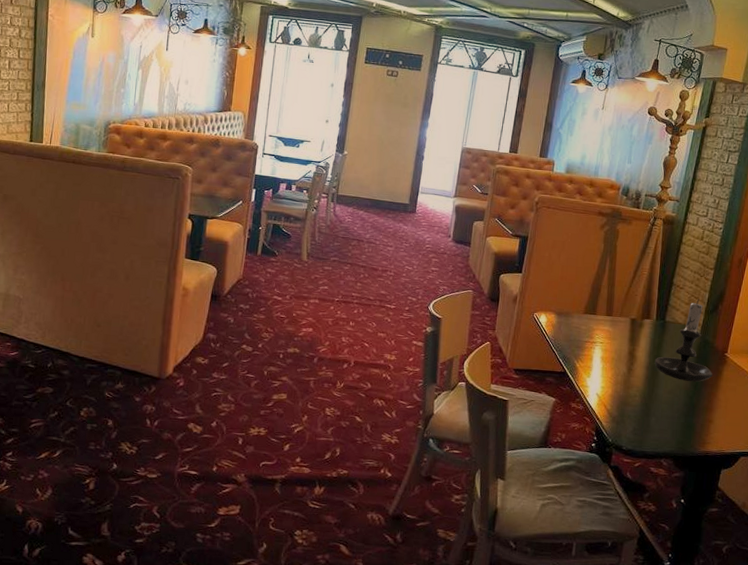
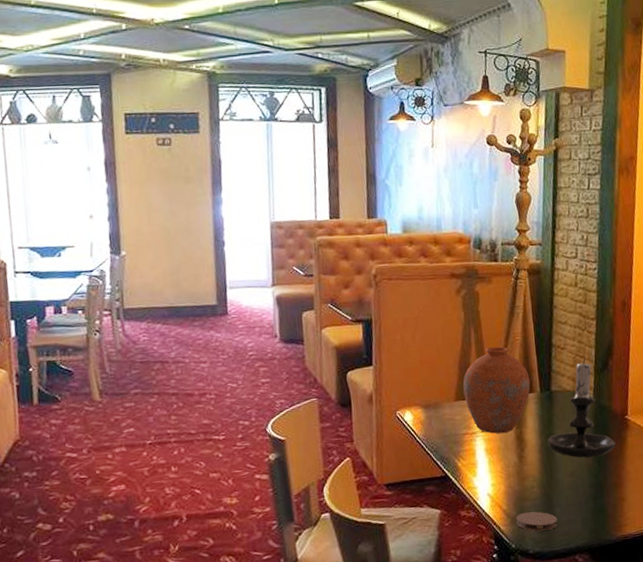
vase: none [591,276,649,347] -> present [463,346,531,434]
coaster: none [615,414,652,434] -> present [515,511,558,531]

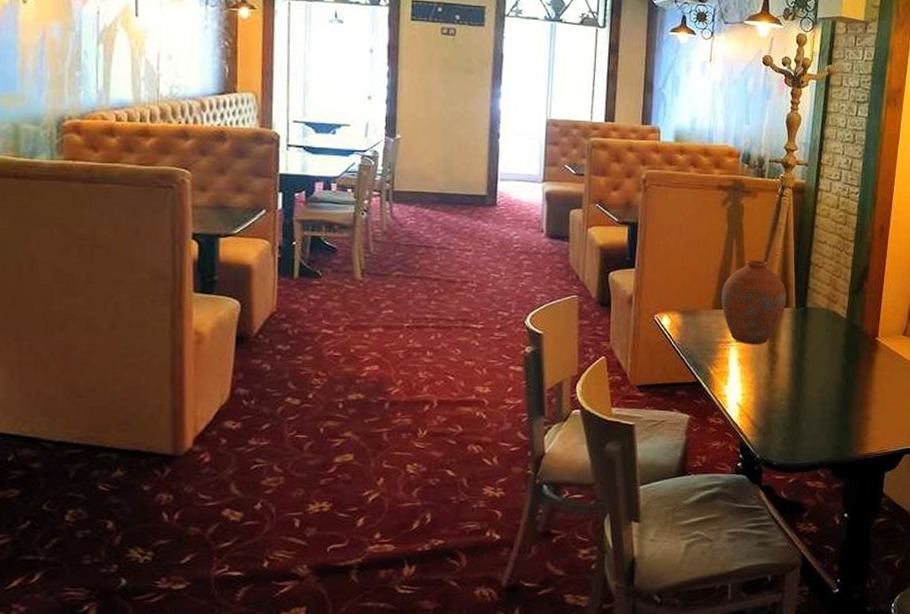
coaster: present [515,511,558,531] -> none [762,423,803,443]
candle holder: present [547,357,617,458] -> none [799,277,865,375]

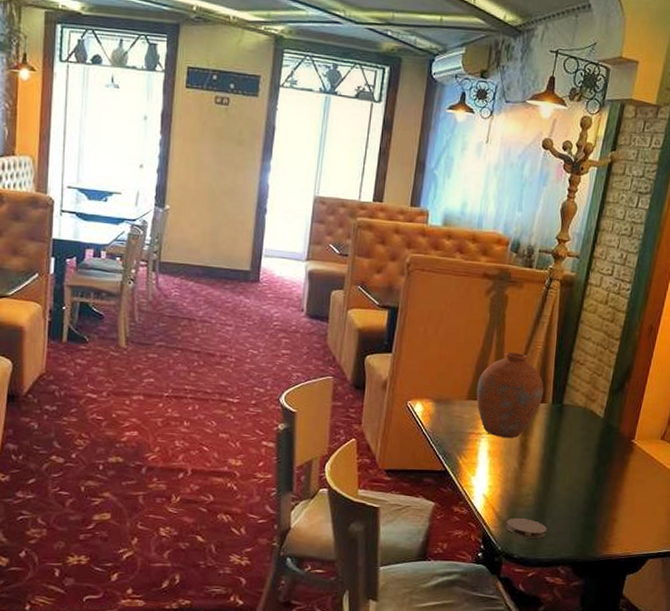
coaster: none [762,423,803,443] -> present [505,517,547,538]

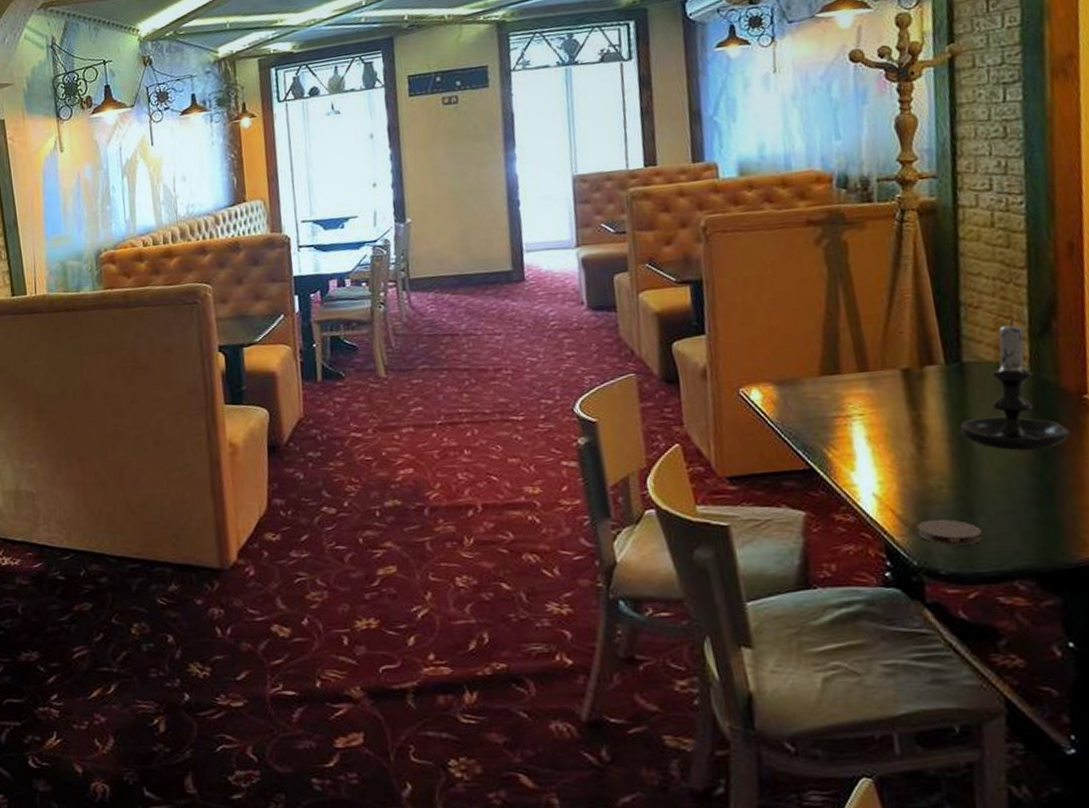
vase: present [476,352,544,438] -> none [830,307,930,417]
candle holder: none [550,375,618,475] -> present [959,317,1072,451]

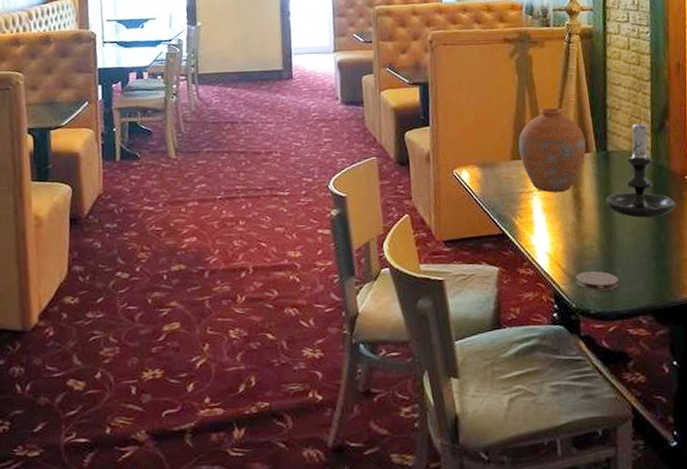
vase: none [830,307,930,417] -> present [518,108,586,193]

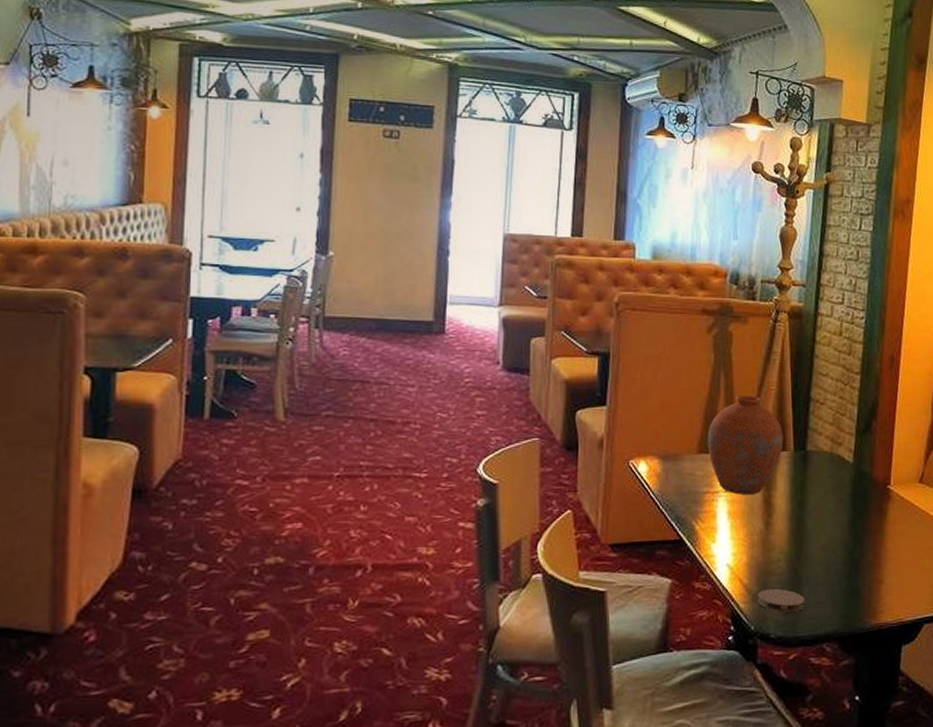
candle holder: present [605,117,678,218] -> none [799,415,876,530]

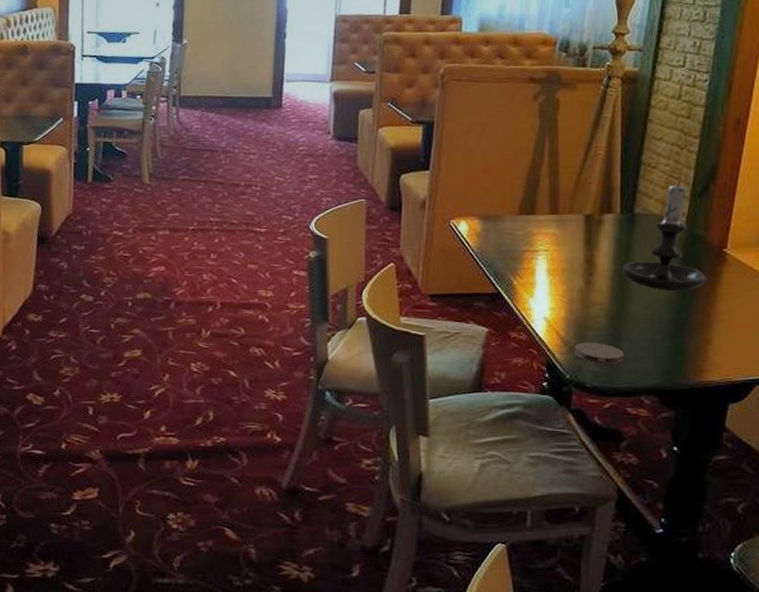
vase: present [707,396,784,495] -> none [529,160,609,254]
candle holder: none [799,415,876,530] -> present [622,178,708,291]

